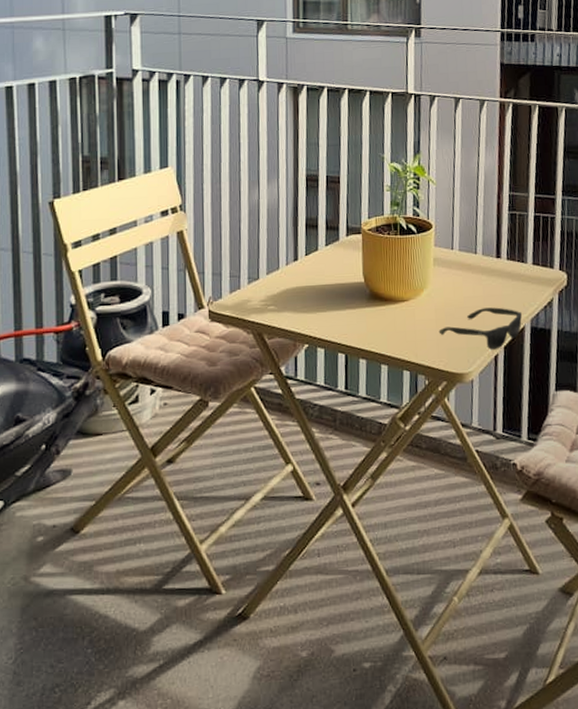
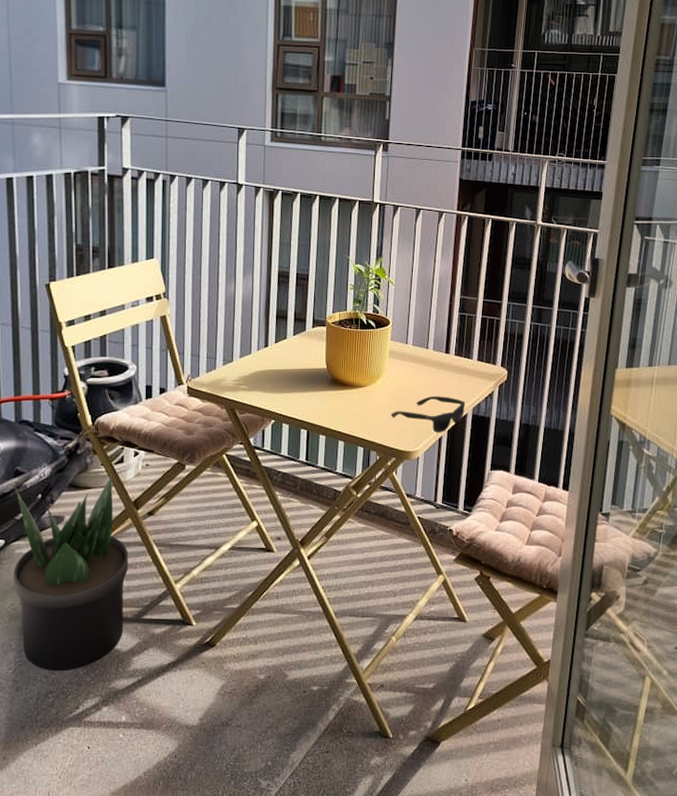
planter: none [14,419,146,659] -> present [14,476,129,671]

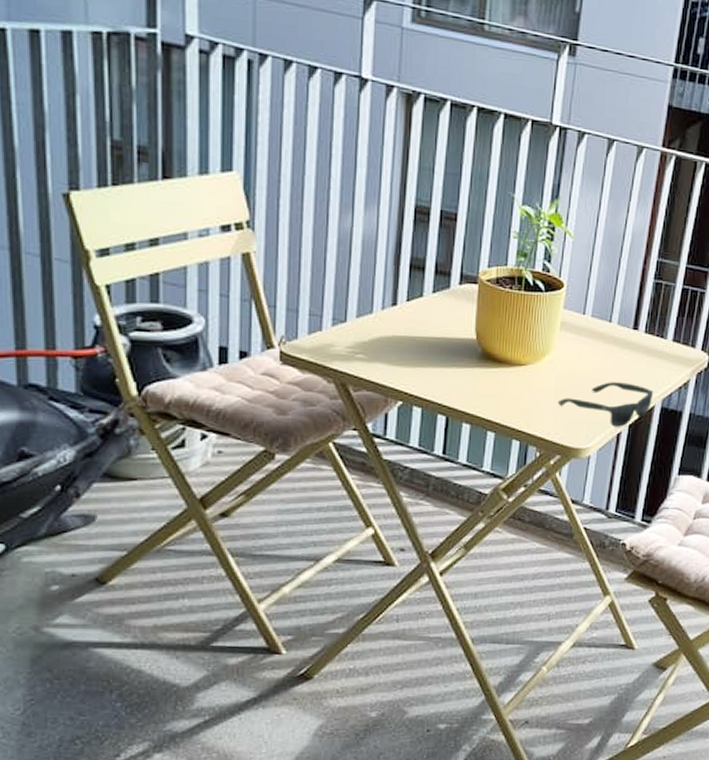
planter: present [14,476,129,671] -> none [18,465,192,712]

